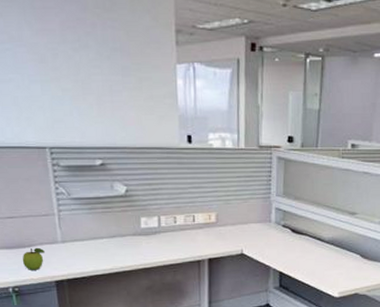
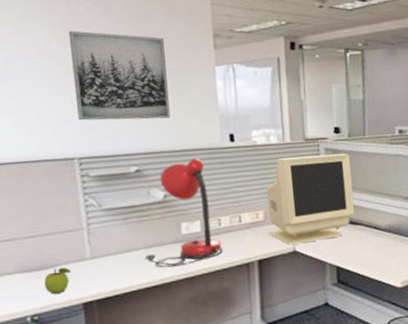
wall art: none [38,18,133,114] -> present [68,31,170,121]
desk lamp: none [109,156,177,257] -> present [146,158,223,268]
monitor: none [218,162,301,248] -> present [267,153,355,245]

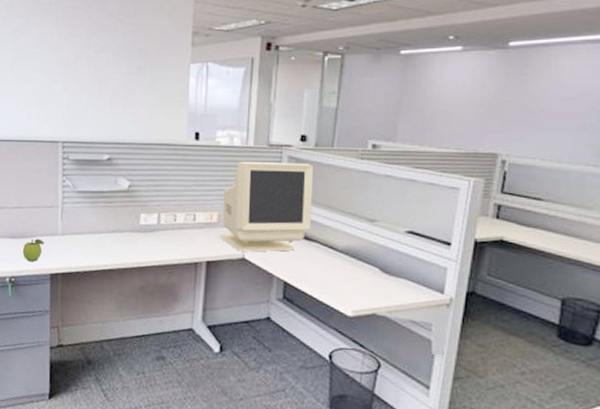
wall art: present [68,31,170,121] -> none [66,24,147,111]
desk lamp: present [146,158,223,268] -> none [106,152,175,255]

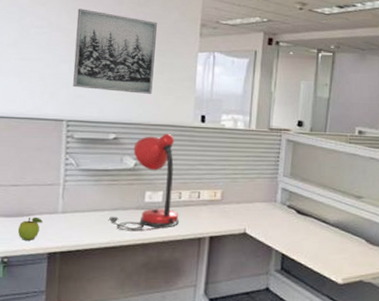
wall art: none [66,24,147,111] -> present [73,8,157,94]
desk lamp: none [106,152,175,255] -> present [109,133,179,232]
monitor: present [219,161,314,252] -> none [222,142,309,227]

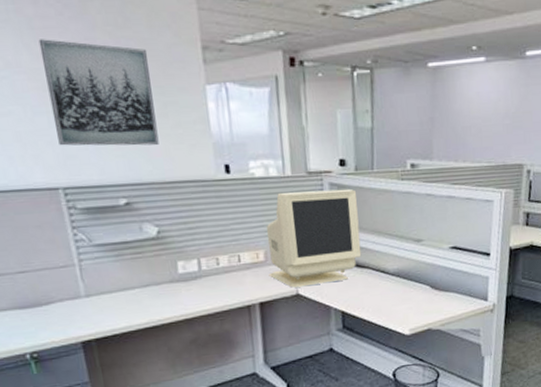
fruit: present [17,217,43,240] -> none [39,304,66,332]
desk lamp: present [109,133,179,232] -> none [142,190,222,309]
monitor: none [222,142,309,227] -> present [267,188,362,288]

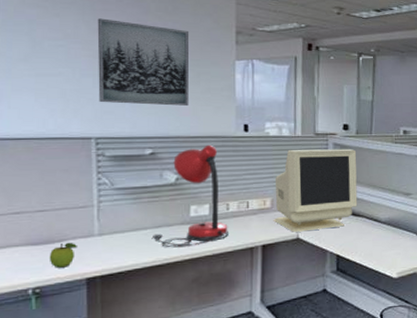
fruit: none [39,304,66,332] -> present [49,242,77,268]
desk lamp: none [142,190,222,309] -> present [153,144,228,248]

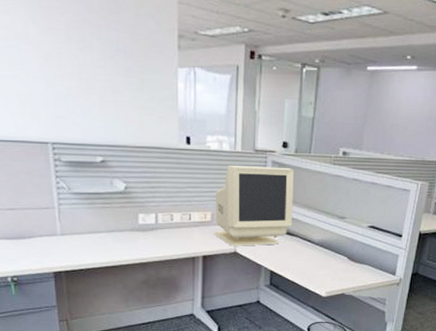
fruit: present [49,242,77,268] -> none [21,239,44,261]
wall art: present [97,18,189,106] -> none [45,17,134,114]
desk lamp: present [153,144,228,248] -> none [107,155,173,252]

